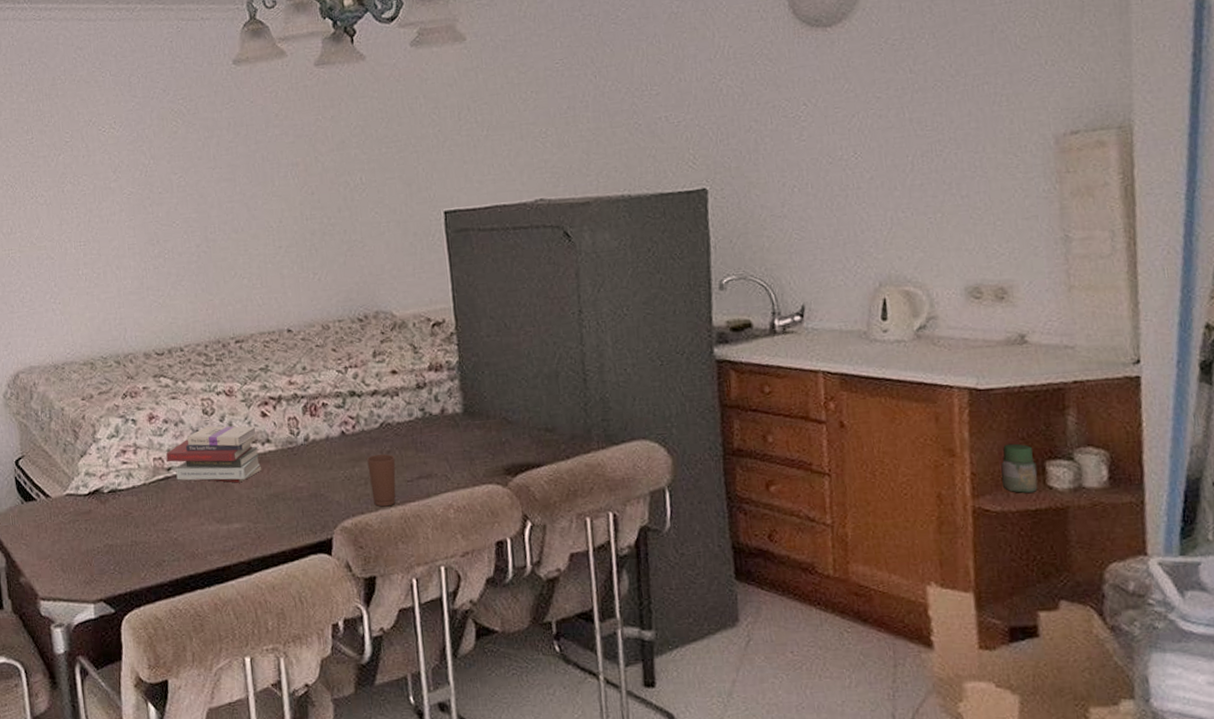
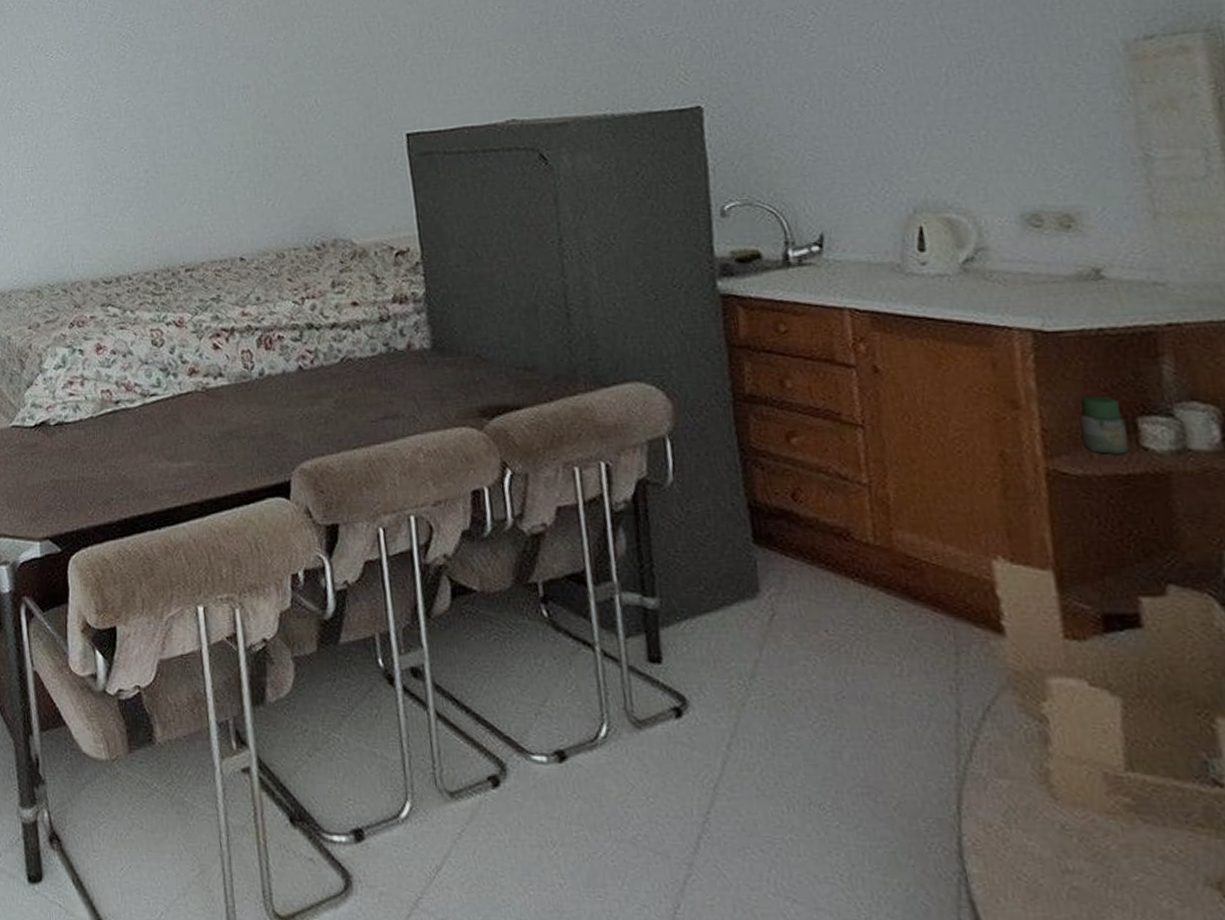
books: present [166,426,261,483] -> none [114,358,214,419]
cup: present [367,453,396,507] -> none [327,391,359,449]

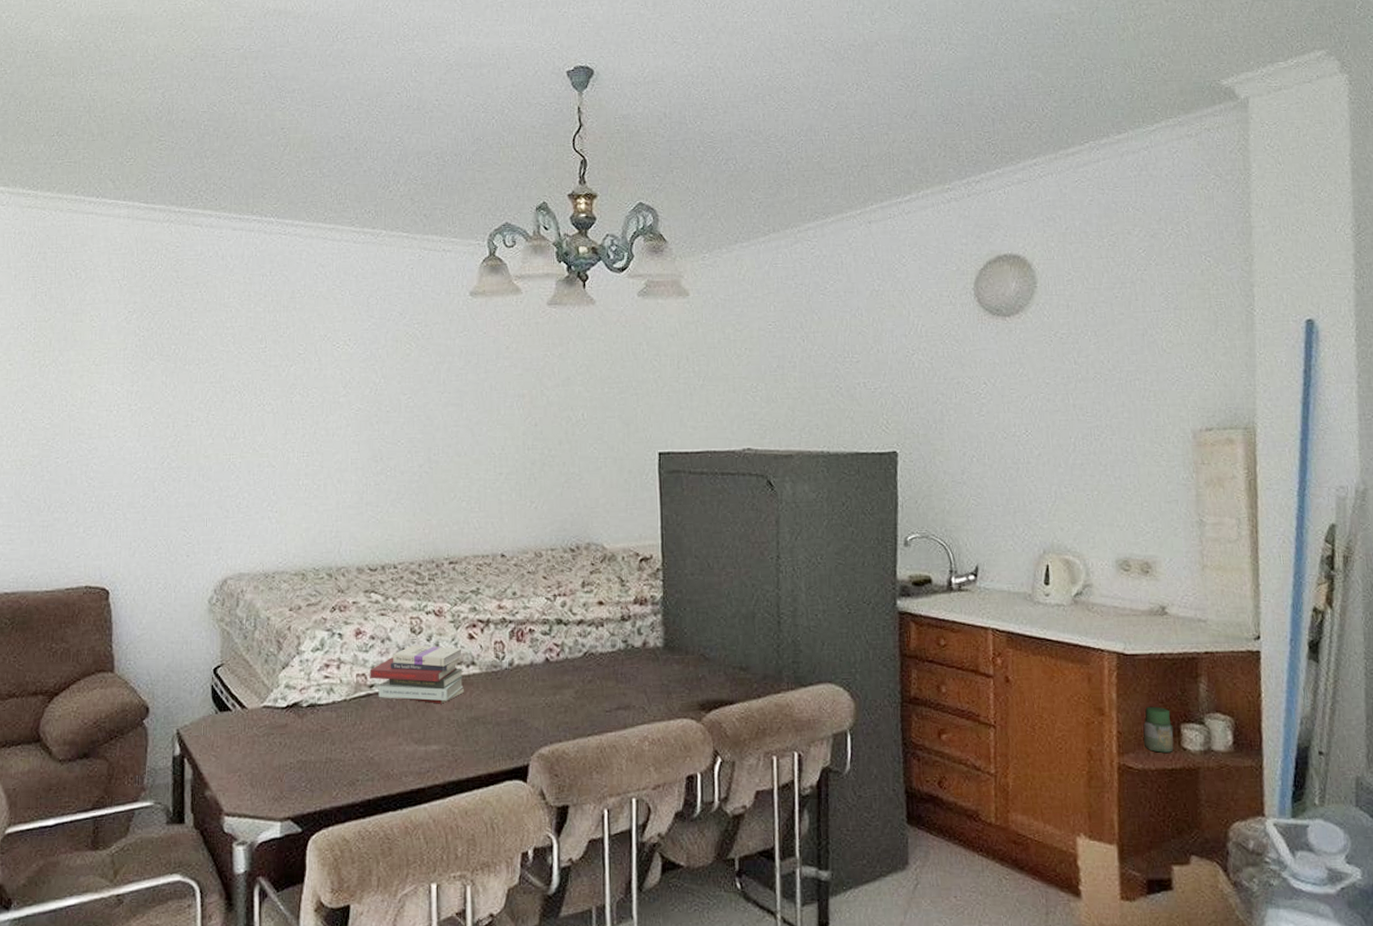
books: none [114,358,214,419] -> present [370,645,464,704]

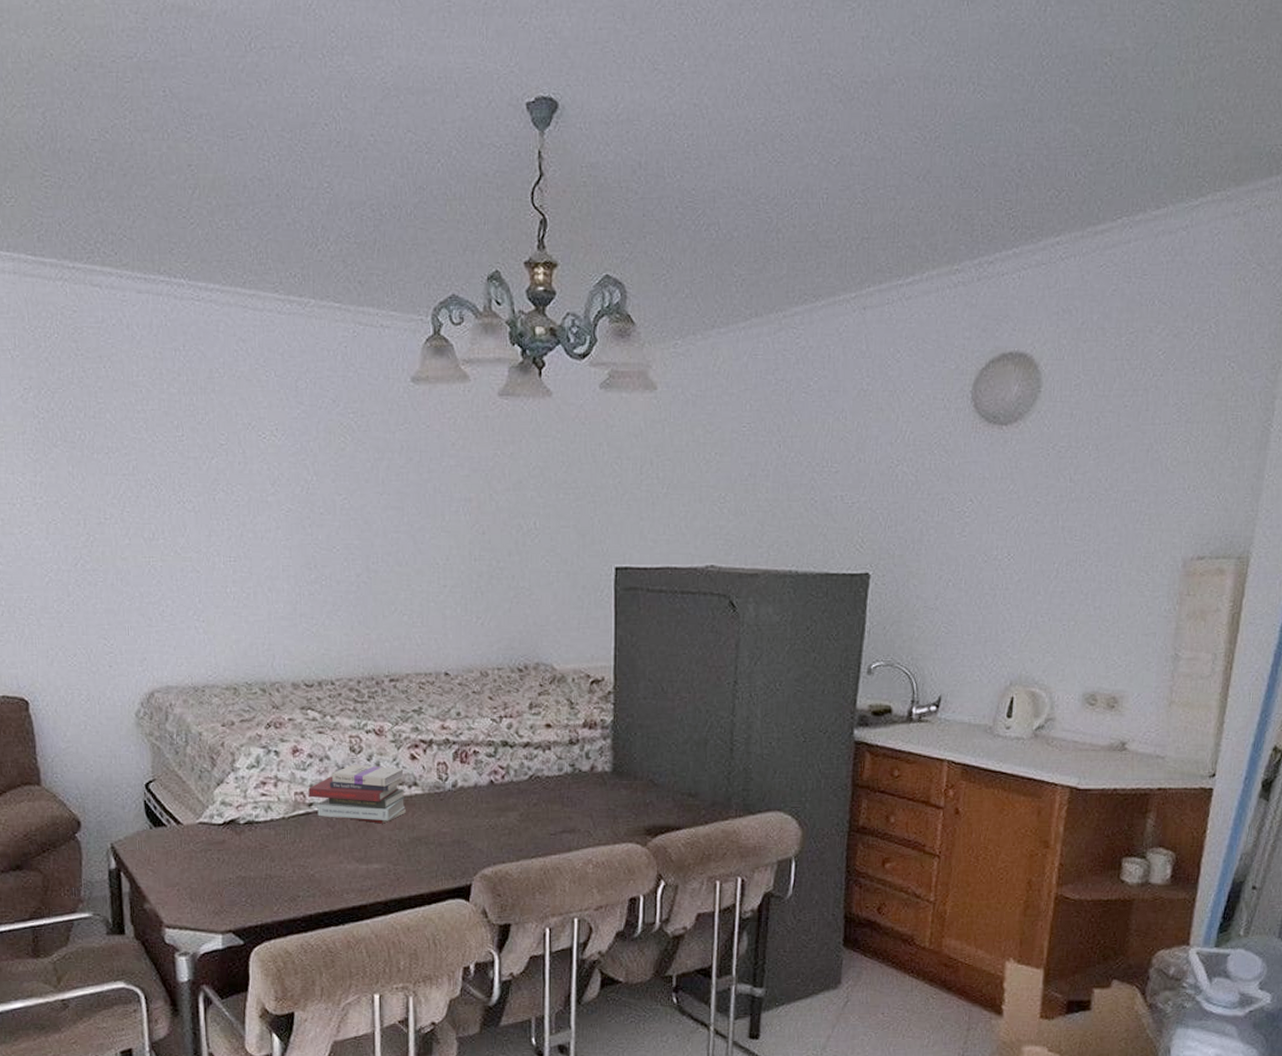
jar: present [1143,706,1174,753] -> none [1084,840,1115,884]

